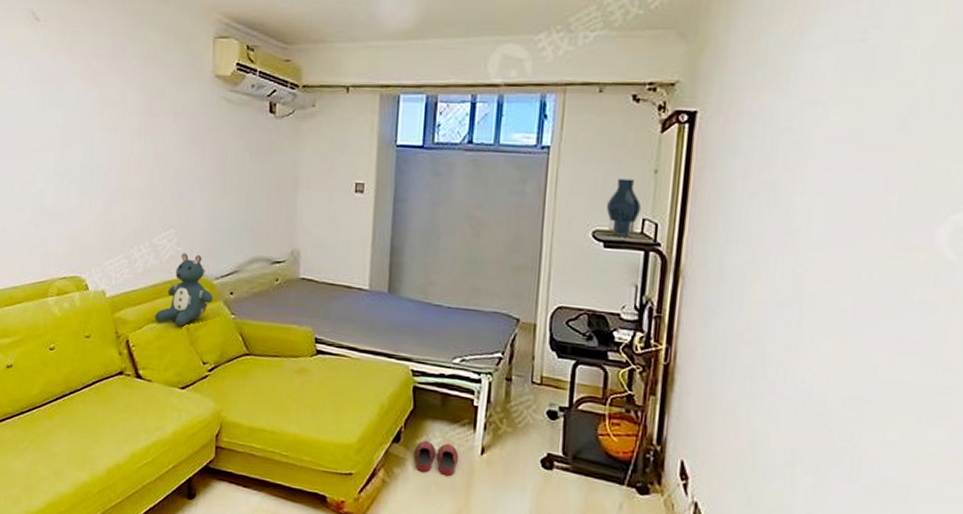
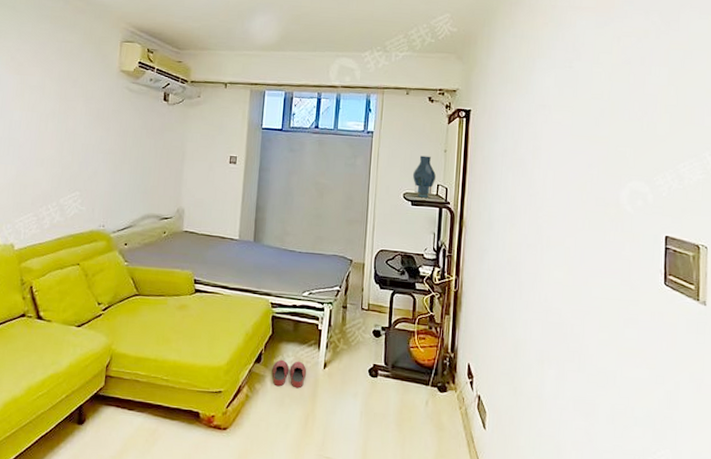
stuffed animal: present [155,252,214,327] -> none [57,211,110,273]

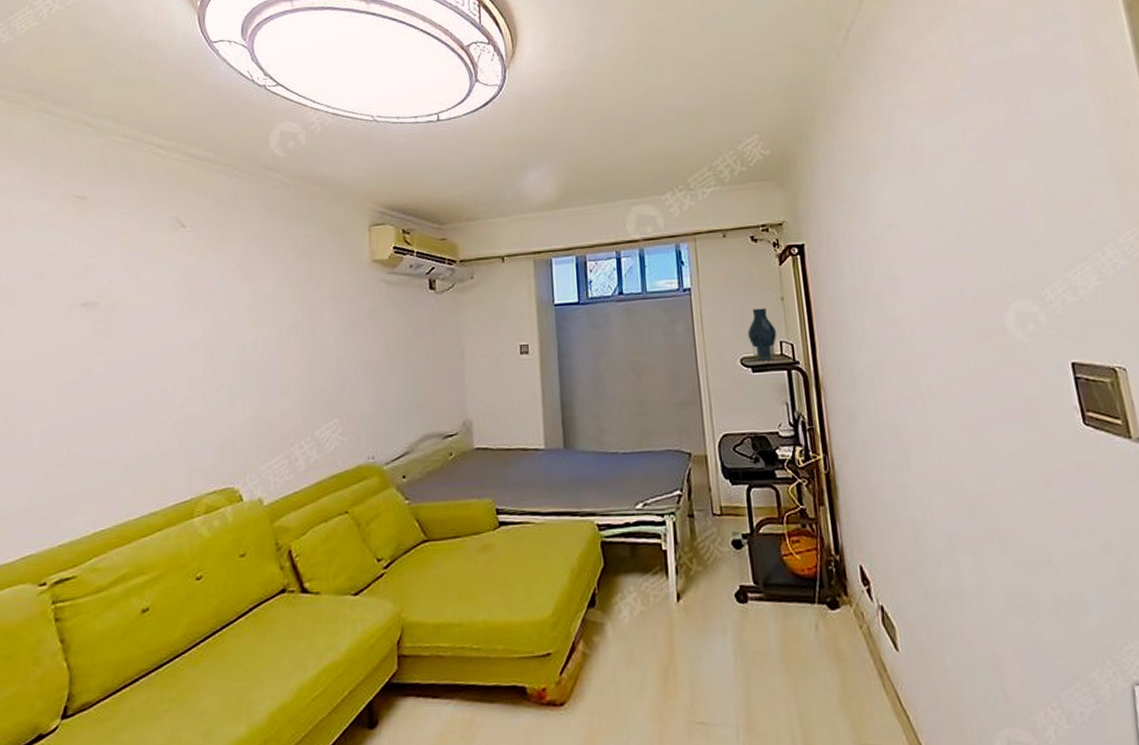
slippers: present [272,359,307,389] -> none [611,596,657,635]

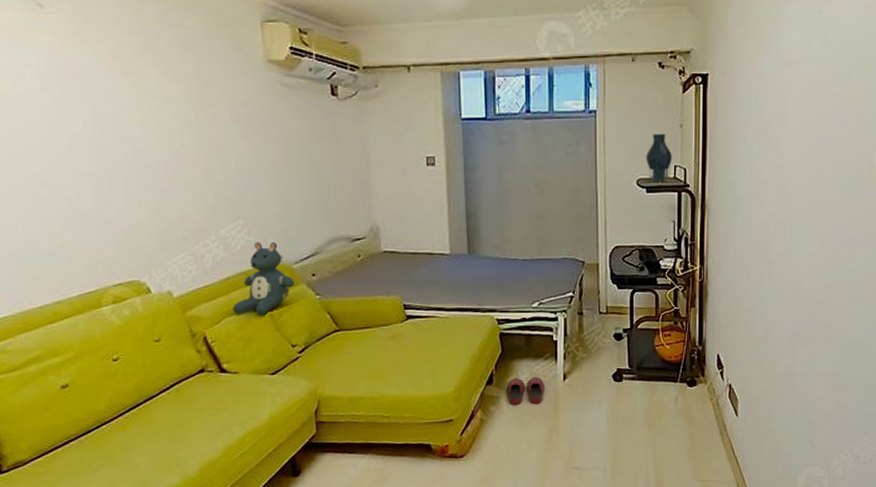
stuffed animal: none [321,442,385,524] -> present [233,242,295,315]
slippers: none [611,596,657,635] -> present [506,376,545,406]

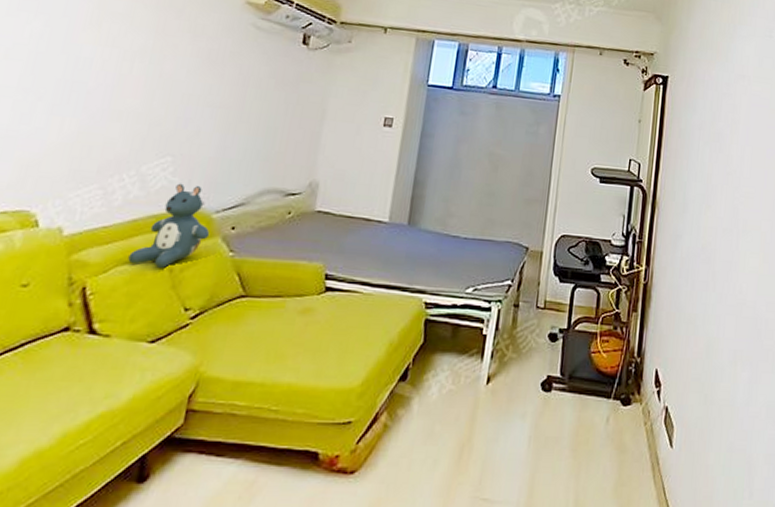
slippers: present [506,376,545,406] -> none [420,375,466,412]
vase: present [645,133,673,182] -> none [602,125,629,174]

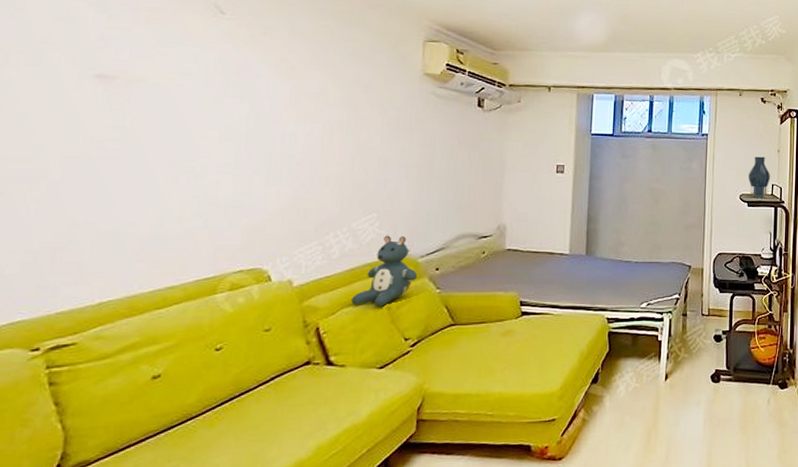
vase: none [602,125,629,174] -> present [748,156,771,198]

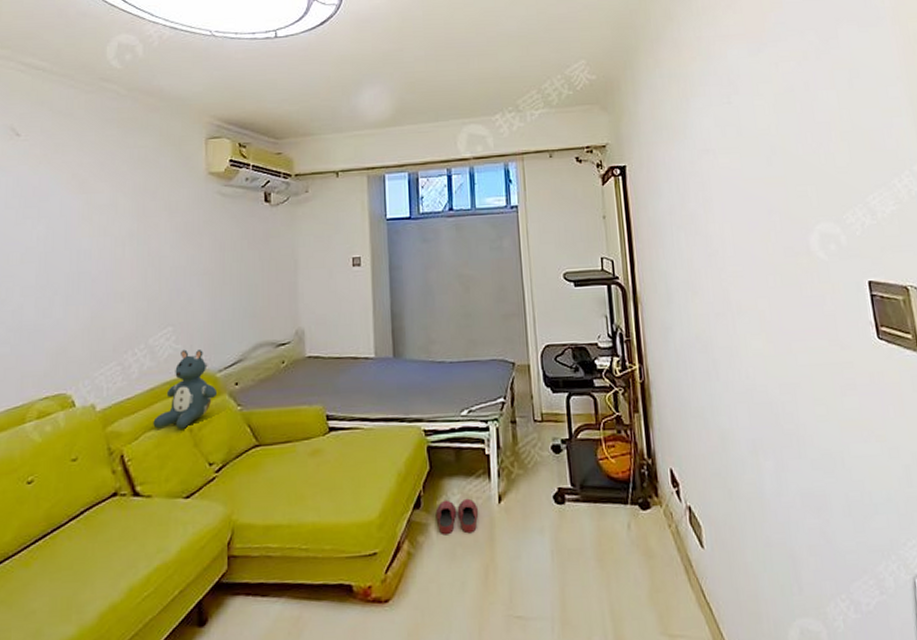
slippers: none [610,376,648,406] -> present [435,498,479,535]
vase: present [748,156,771,198] -> none [570,225,599,276]

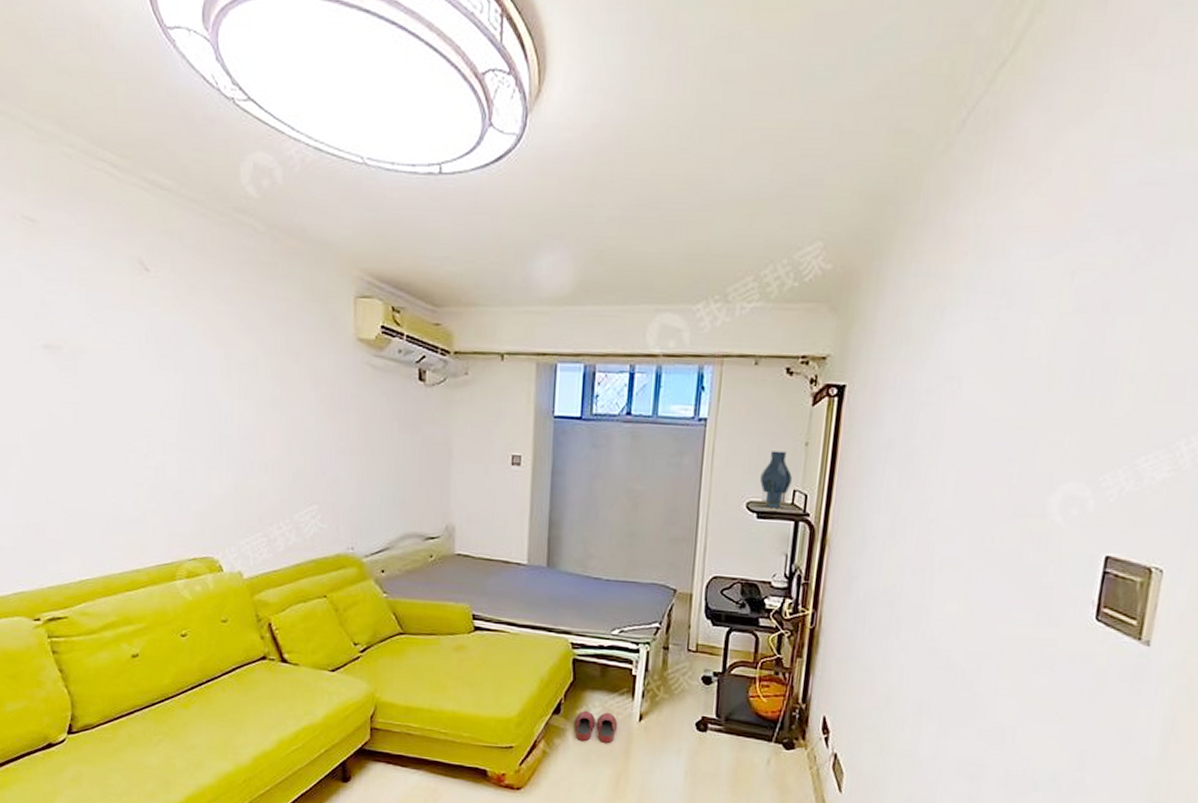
stuffed animal: present [153,349,218,429] -> none [299,530,364,607]
vase: none [570,225,599,276] -> present [759,451,793,508]

